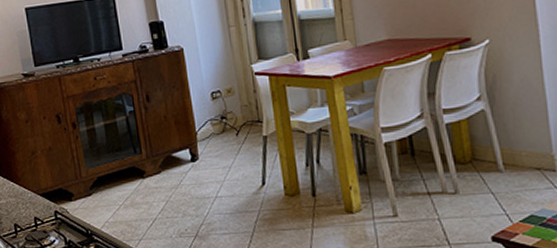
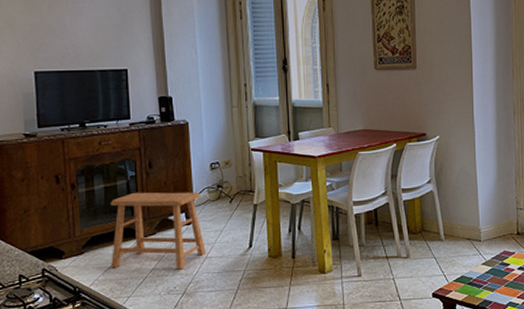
stool: none [111,125,216,211] -> present [110,192,207,270]

